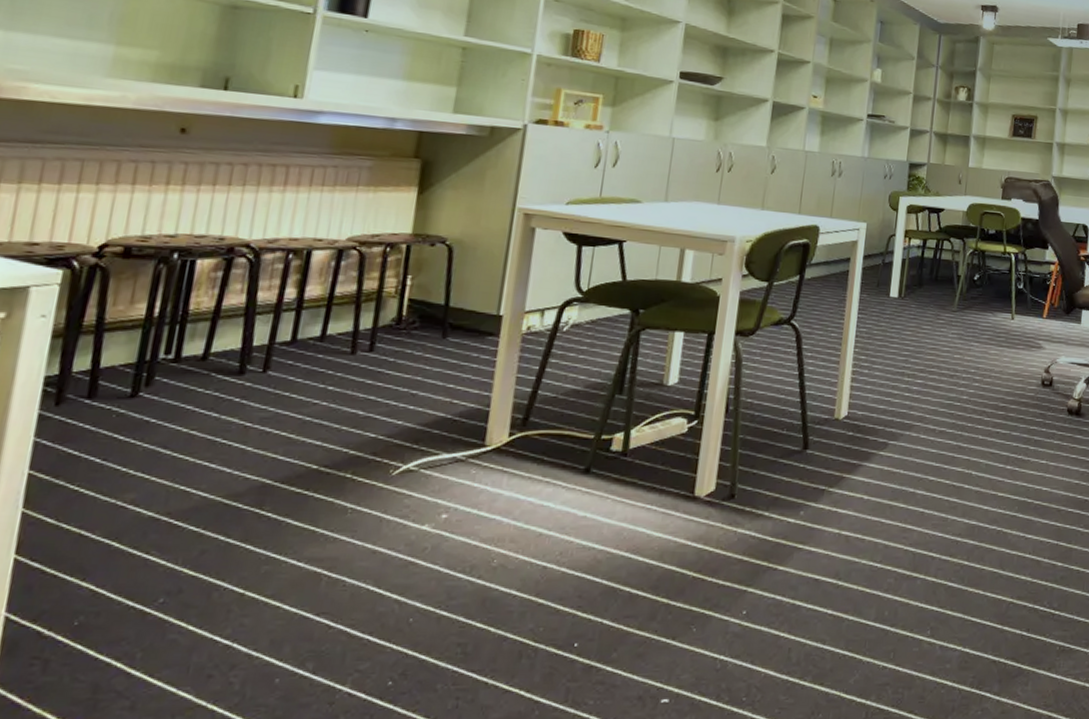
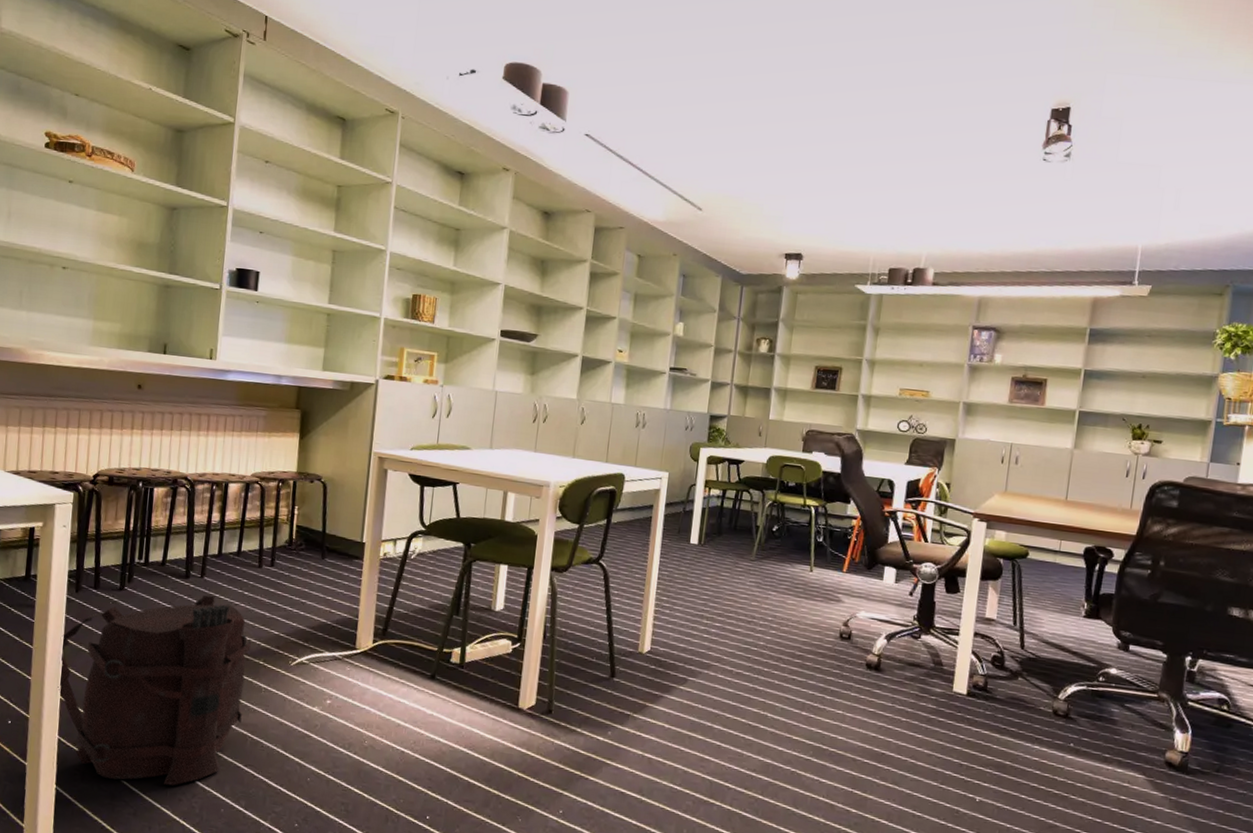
backpack: none [11,394,335,663] -> present [58,595,251,786]

